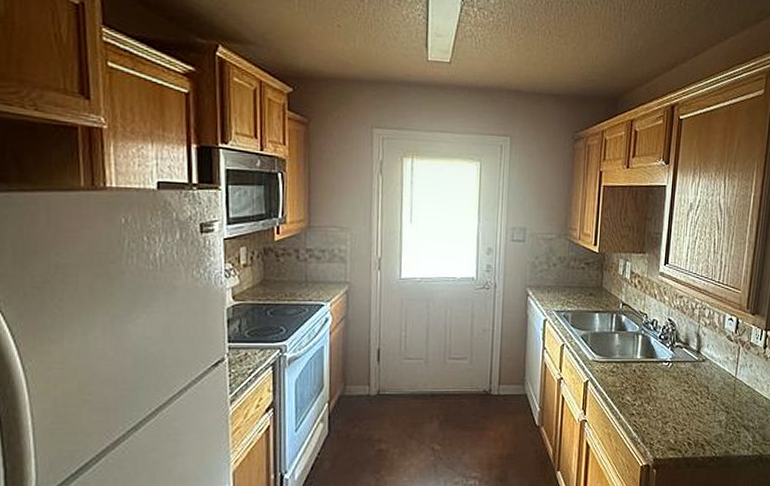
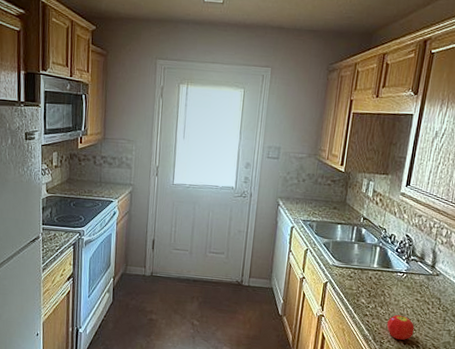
fruit: none [655,409,685,438] -> present [386,314,415,340]

